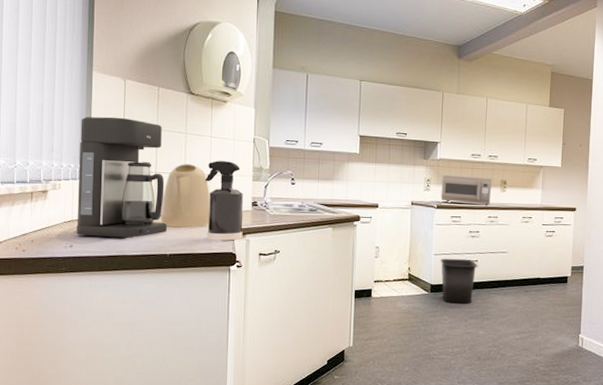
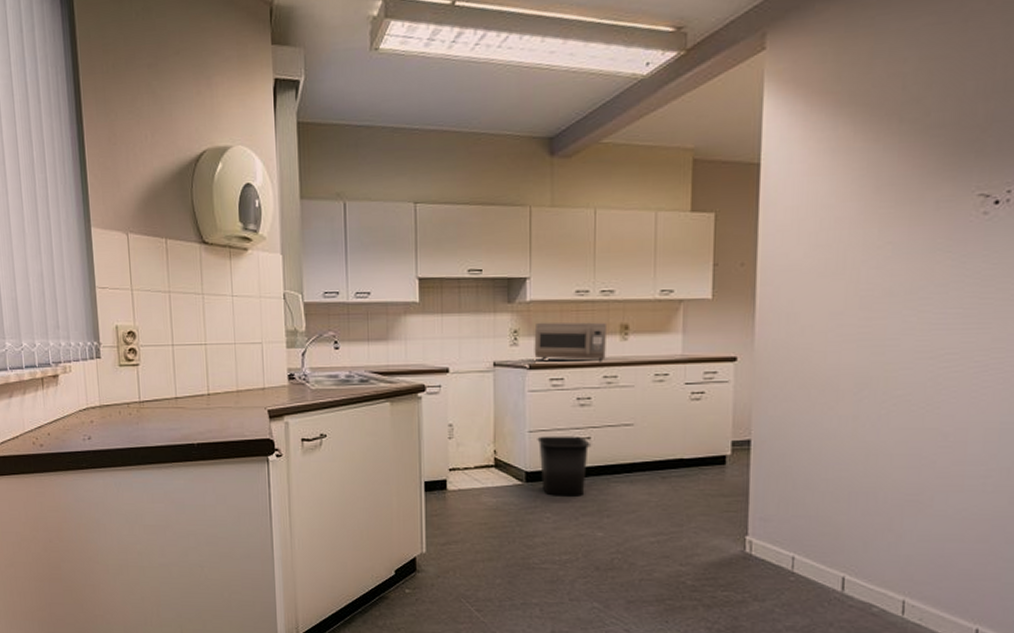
coffee maker: present [76,116,168,238] -> none [84,280,193,426]
kettle: present [160,164,210,228] -> none [182,332,239,411]
spray bottle: present [204,161,243,241] -> none [229,325,280,424]

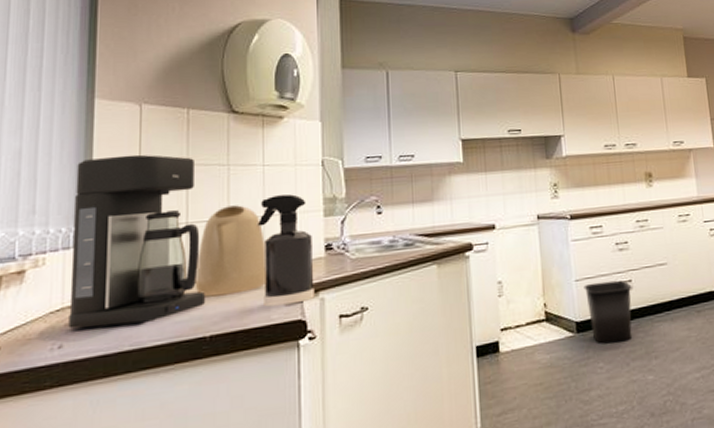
coffee maker: none [84,280,193,426] -> present [68,154,206,329]
kettle: none [182,332,239,411] -> present [195,205,265,297]
spray bottle: none [229,325,280,424] -> present [257,194,315,307]
microwave: present [534,321,608,362] -> none [572,171,636,211]

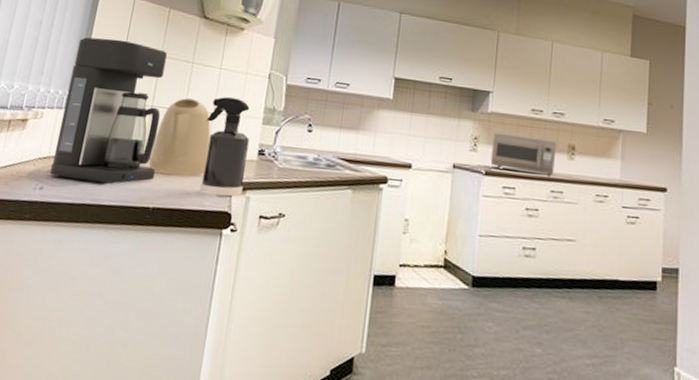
microwave: none [572,171,636,211] -> present [490,132,557,177]
waste bin: present [583,280,632,344] -> none [486,241,535,308]

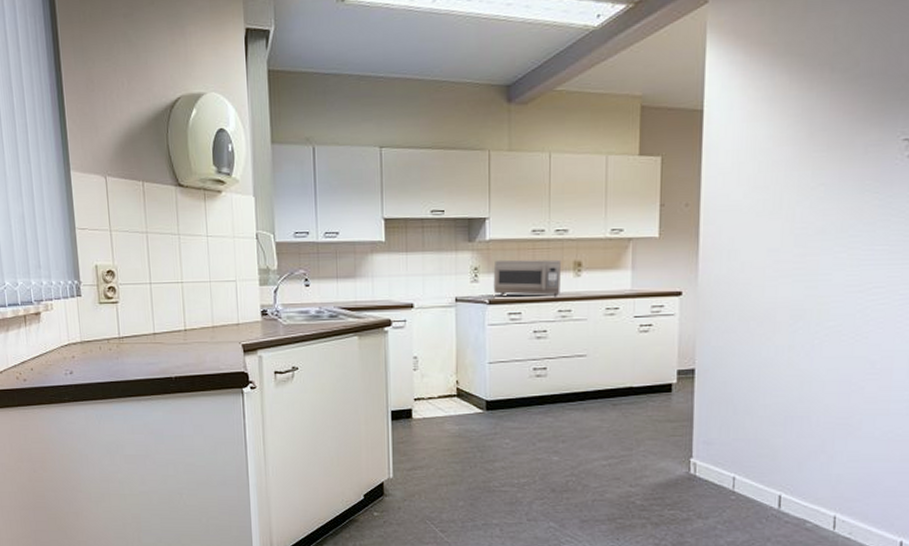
coffee maker: present [49,37,167,184] -> none [64,222,170,361]
kettle: present [148,98,211,177] -> none [160,270,214,346]
spray bottle: present [199,97,250,197] -> none [205,264,254,358]

